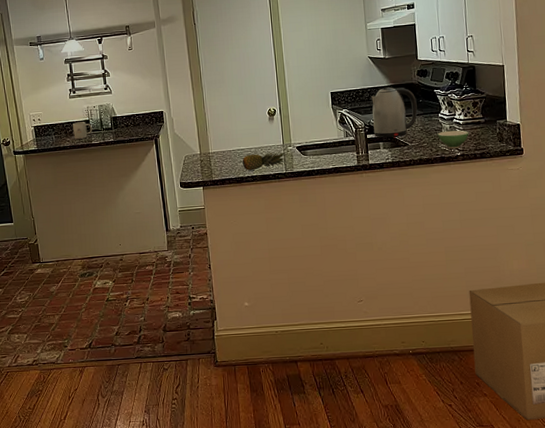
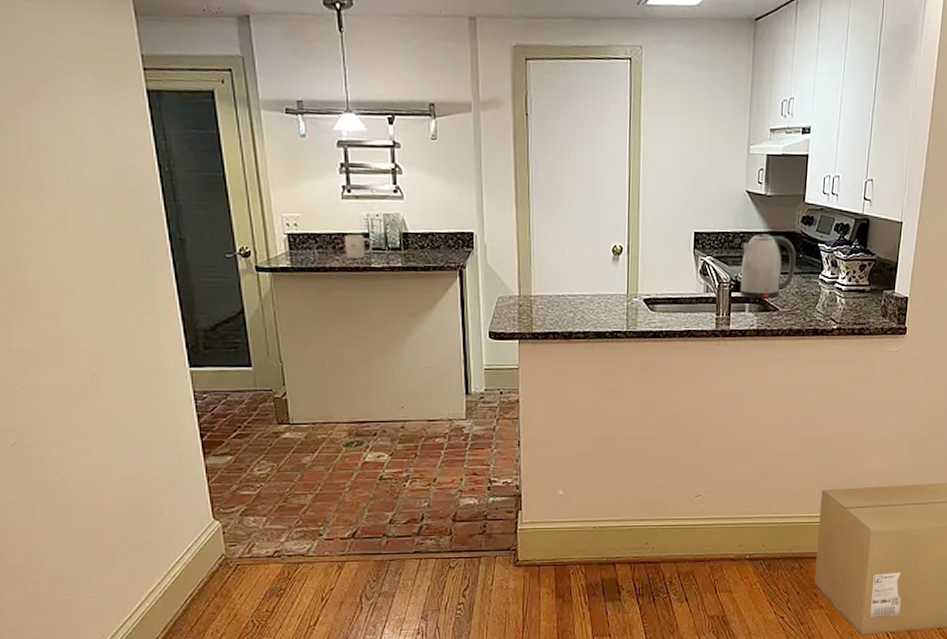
fruit: present [243,151,286,171] -> none [574,302,629,324]
bowl: present [437,130,469,150] -> none [814,297,851,321]

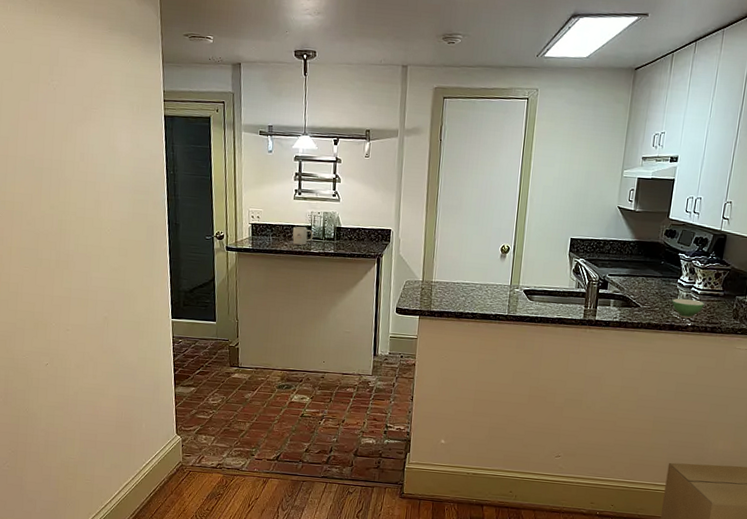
kettle: present [739,233,796,299] -> none [606,242,659,297]
bowl: none [814,297,851,321] -> present [672,298,705,319]

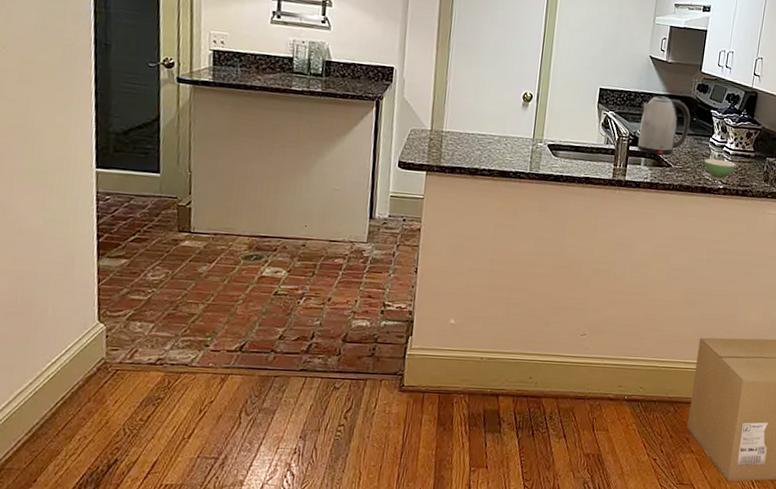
mug: present [292,226,313,245] -> none [267,57,296,81]
kettle: none [606,242,659,297] -> present [637,95,691,156]

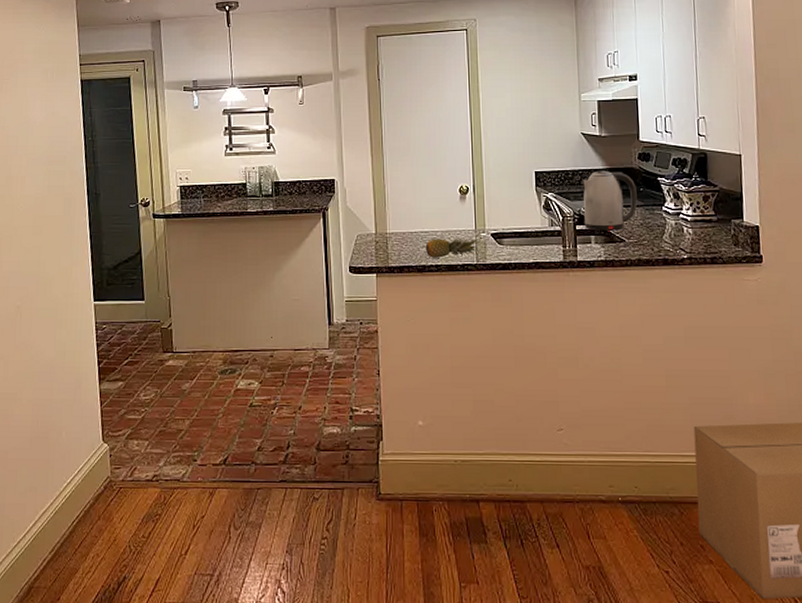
fruit: none [481,142,534,166] -> present [426,237,478,258]
bowl: present [704,158,737,181] -> none [660,227,699,251]

